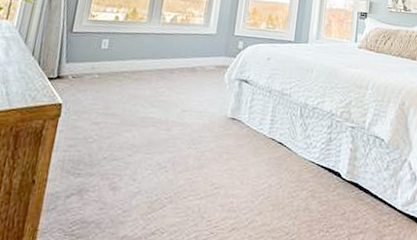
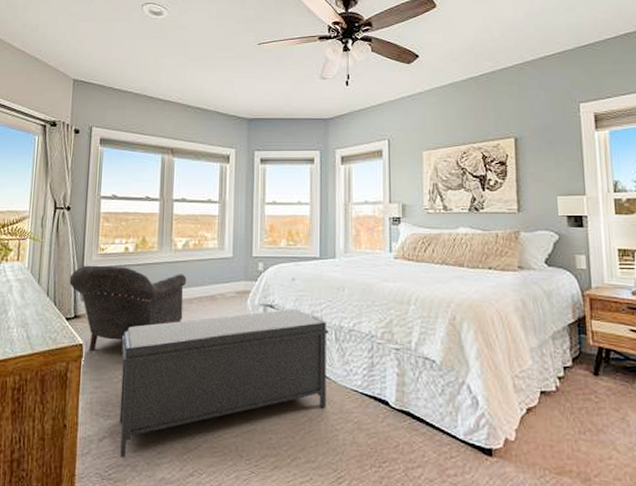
armchair: none [56,29,171,111] -> present [69,265,187,351]
bench: none [85,85,295,215] -> present [119,309,329,457]

